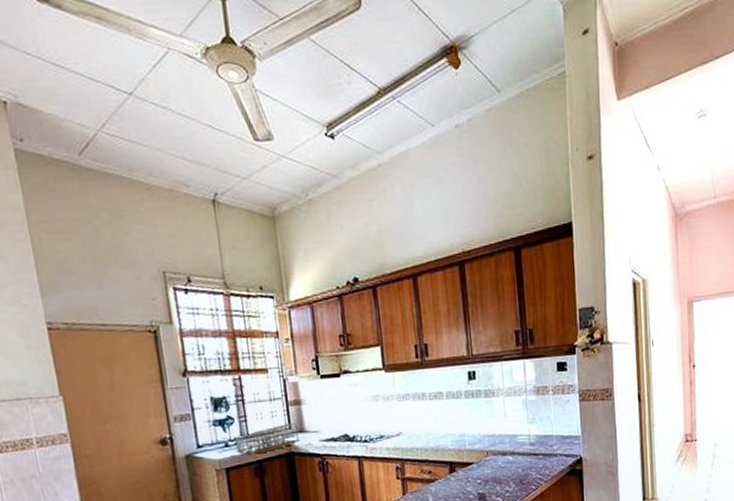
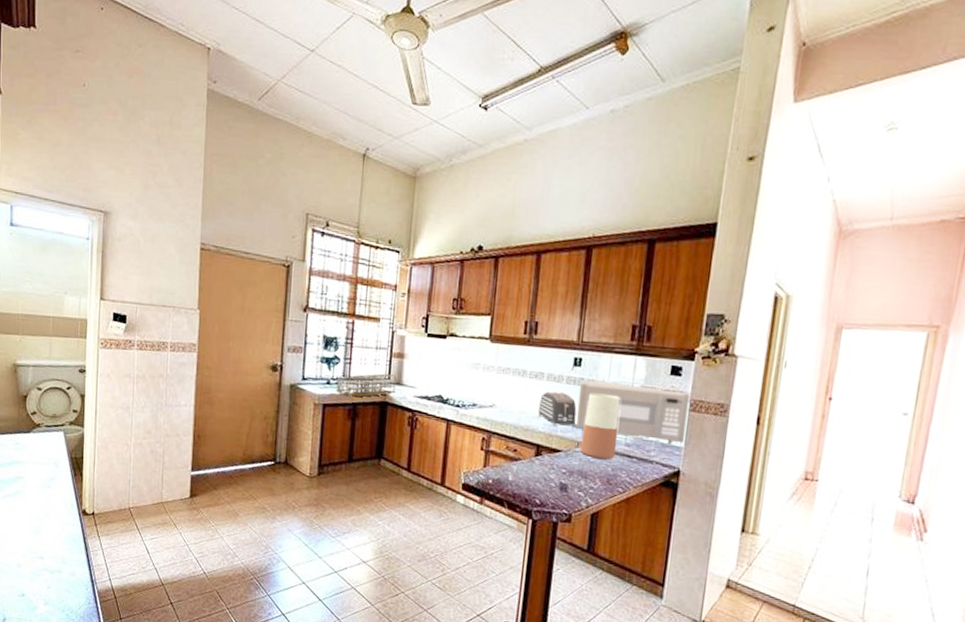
toaster: none [443,407,481,441] -> present [538,391,577,428]
microwave: none [477,383,582,440] -> present [575,380,692,445]
vase: none [488,400,523,463] -> present [579,393,621,460]

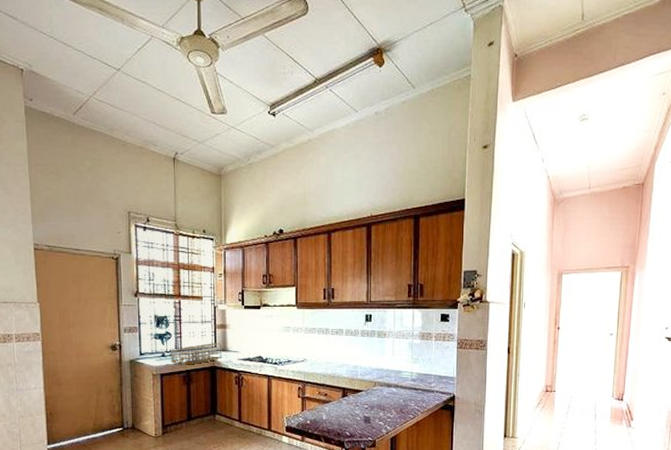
toaster: present [538,391,577,428] -> none [342,344,371,371]
microwave: present [575,380,692,445] -> none [371,332,458,377]
vase: present [579,393,621,460] -> none [377,342,405,394]

